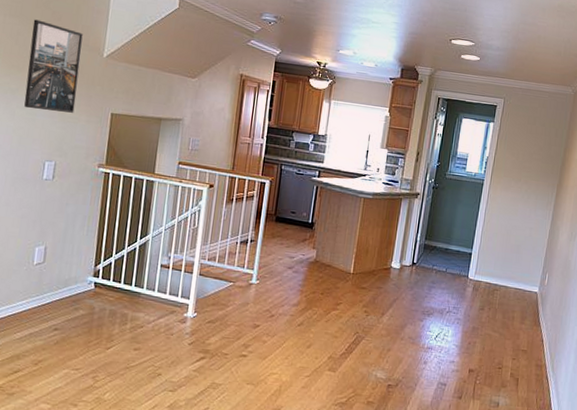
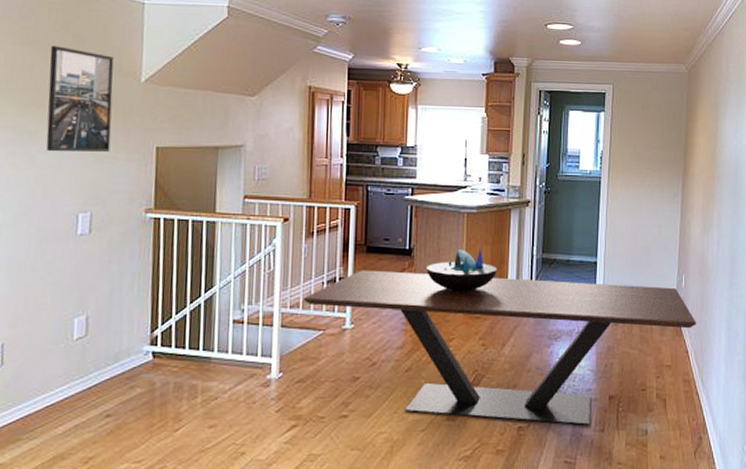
dining table: none [219,236,554,391] -> present [304,270,696,425]
decorative bowl: none [324,228,384,265] -> present [427,248,497,292]

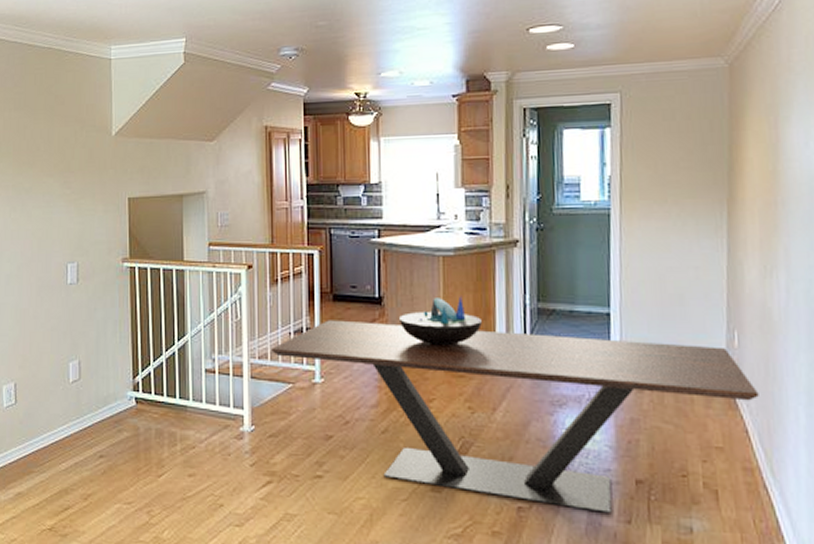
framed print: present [46,45,114,152] -> none [37,108,90,207]

